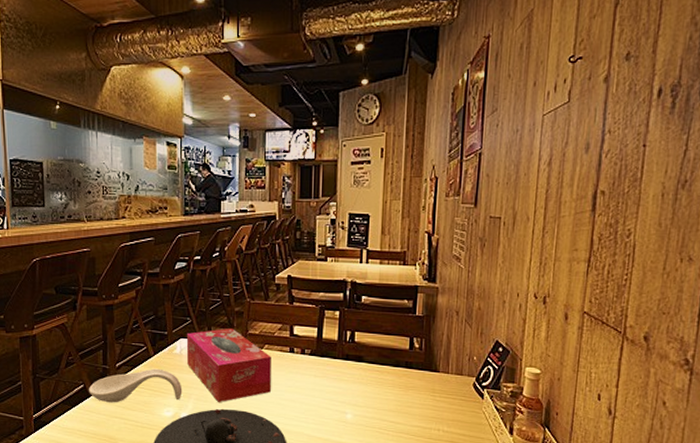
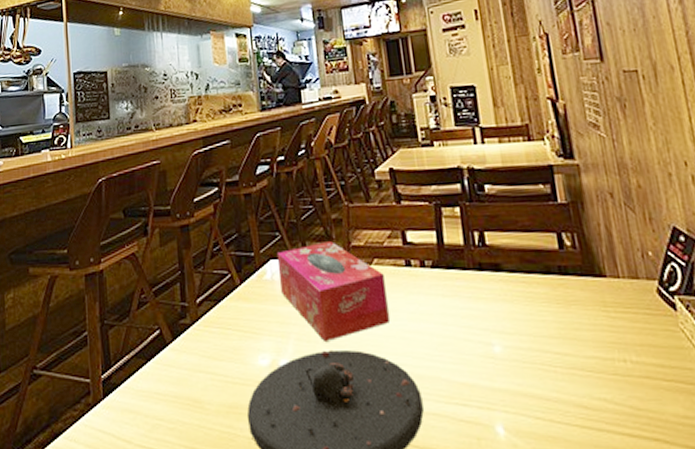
spoon rest: present [89,368,183,403] -> none [166,301,279,352]

